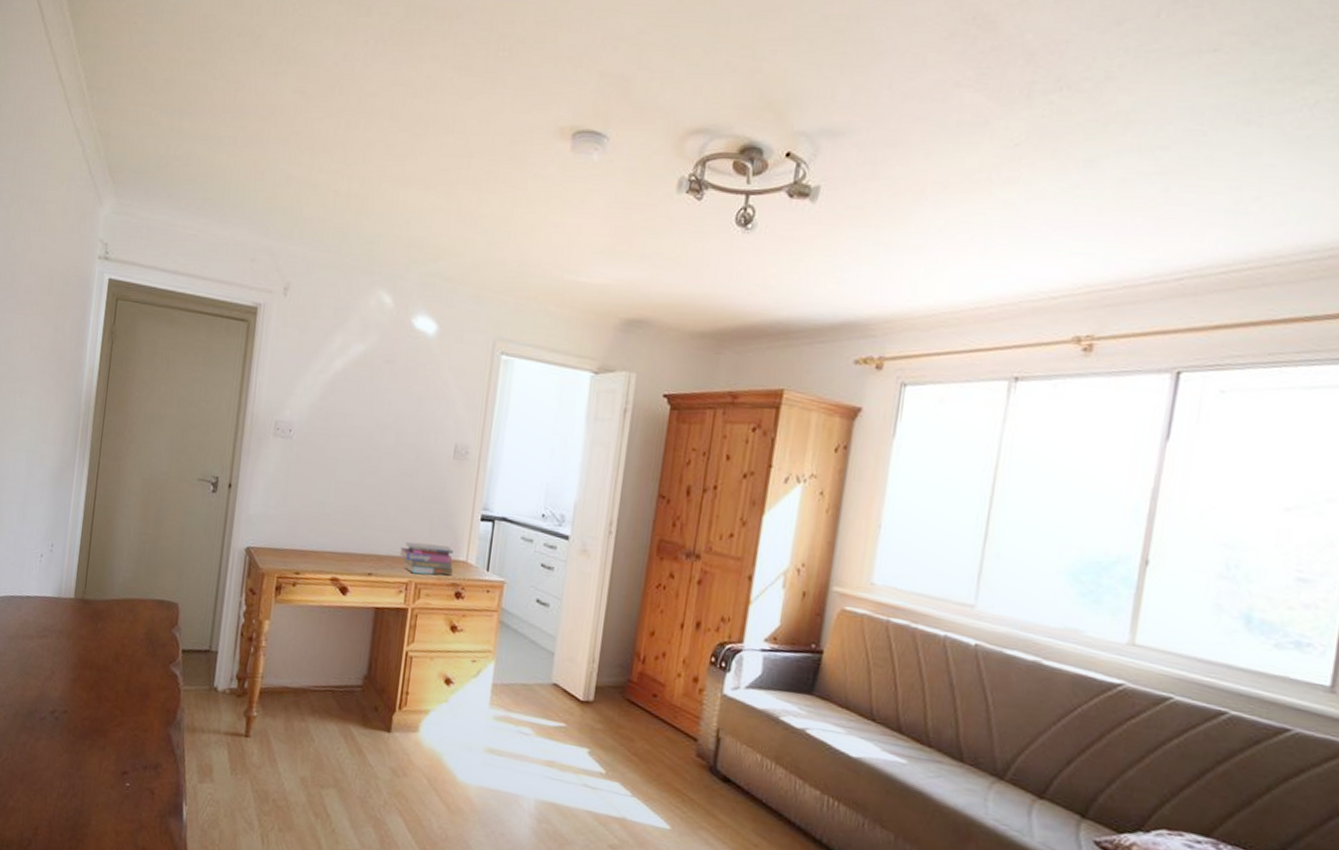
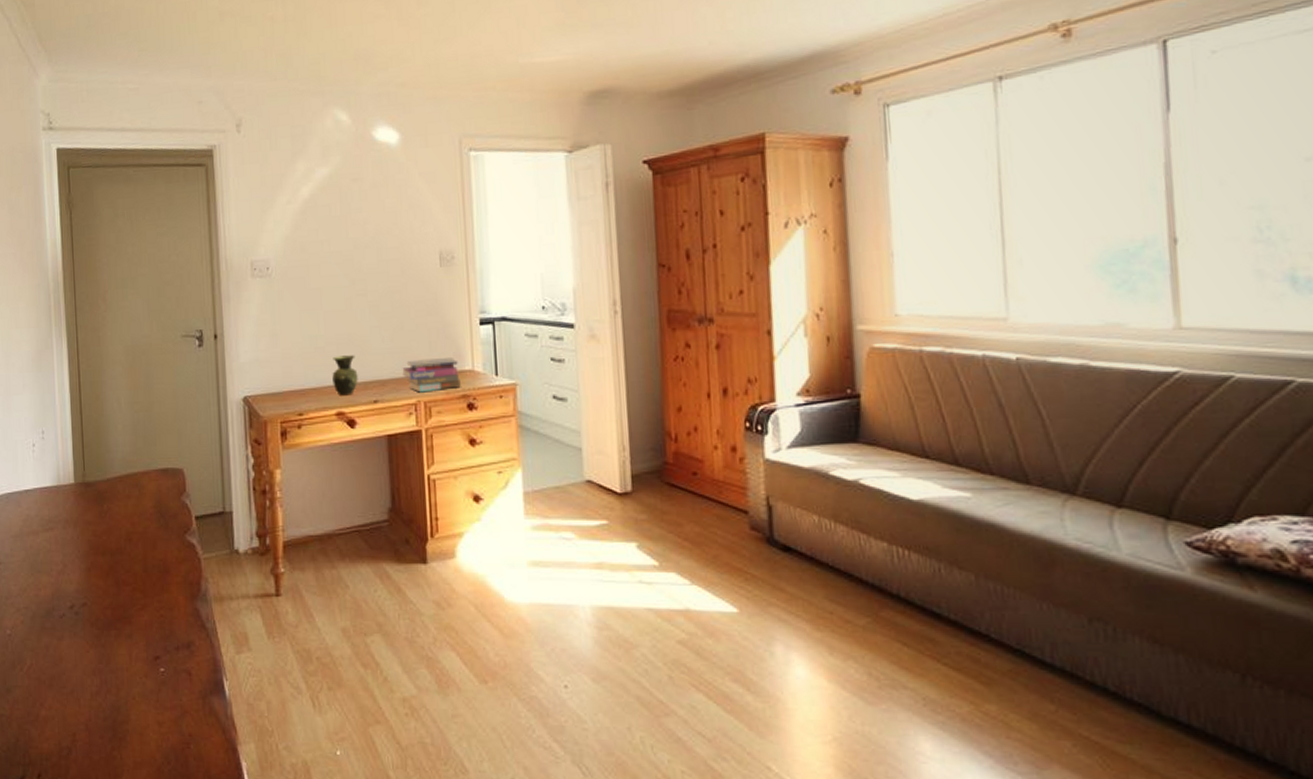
vase: none [332,525,358,564] -> present [332,355,358,396]

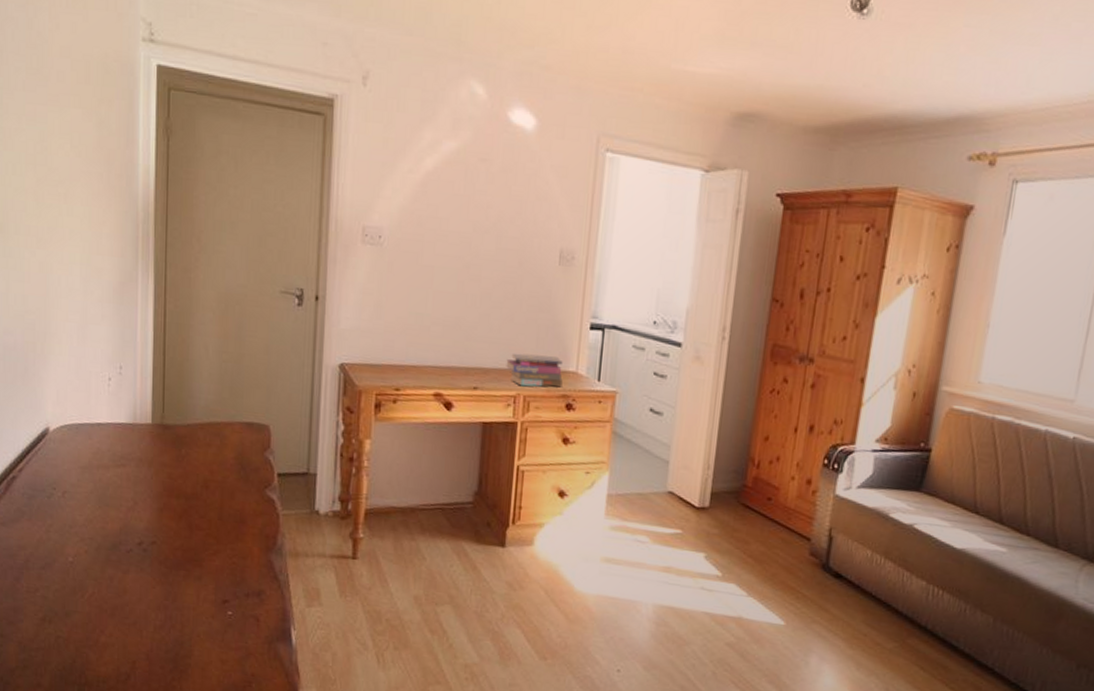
vase: present [332,355,358,396] -> none [434,337,461,379]

